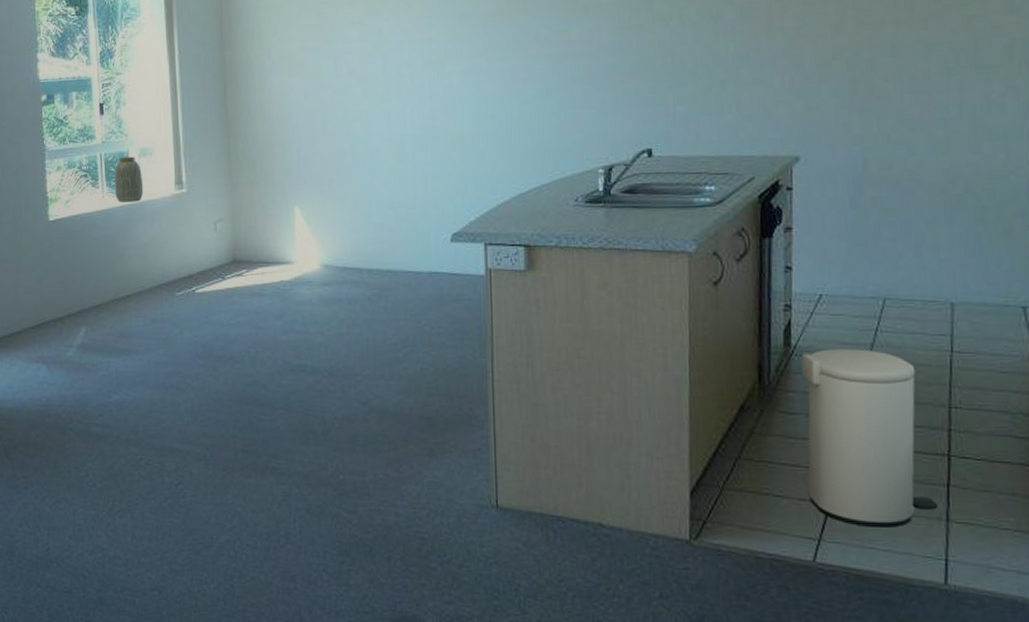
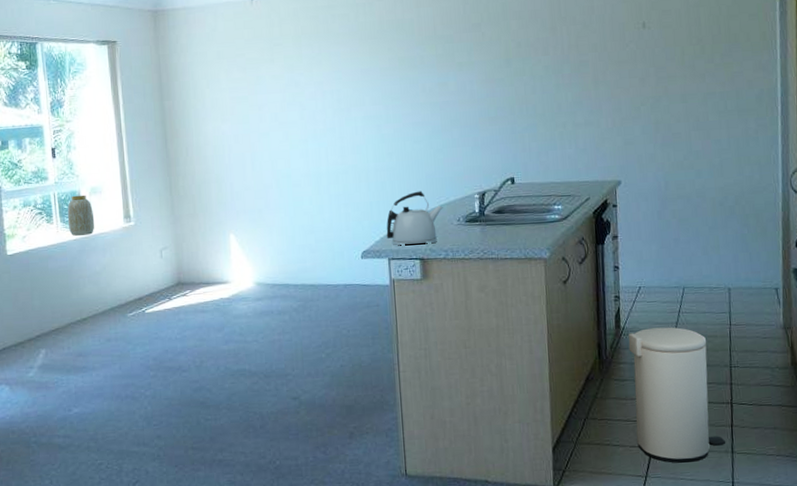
kettle: none [483,162,557,229] -> present [386,191,443,246]

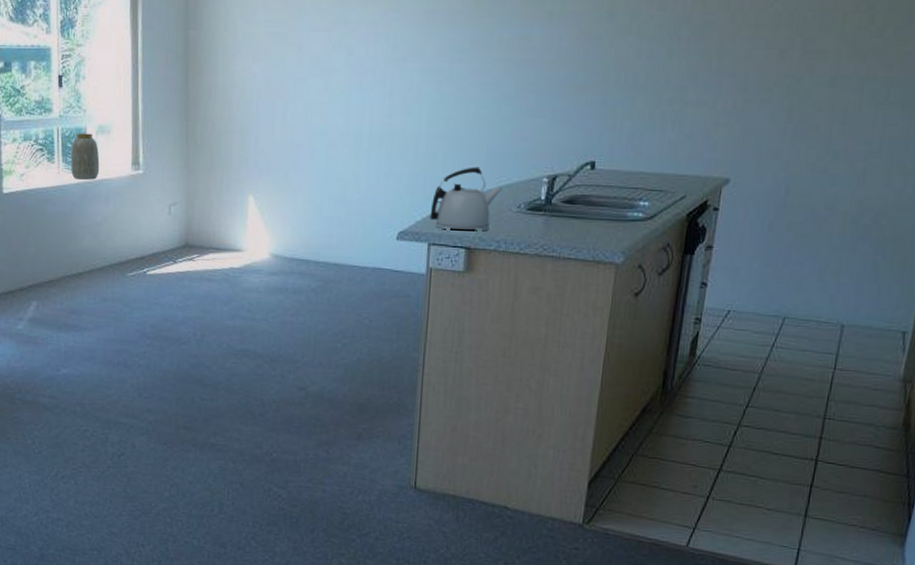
pedal bin: present [628,327,726,463] -> none [691,360,801,520]

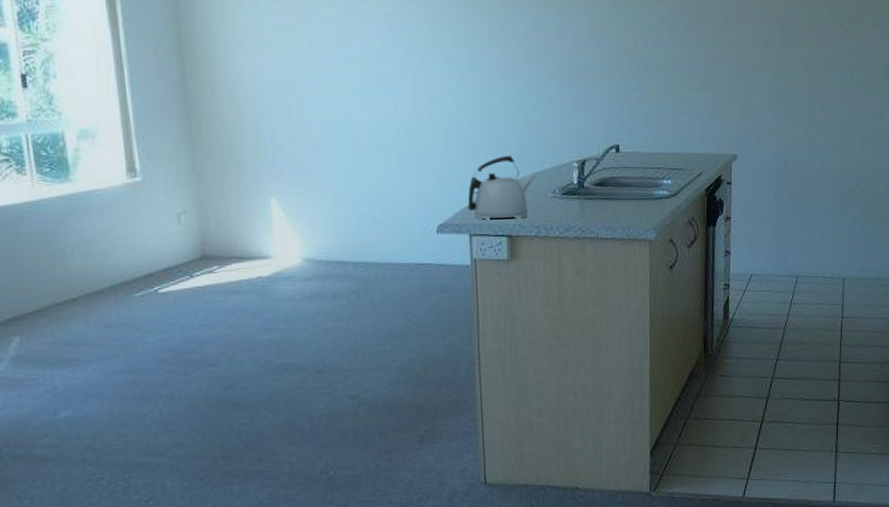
vase: present [70,133,100,180] -> none [45,139,87,192]

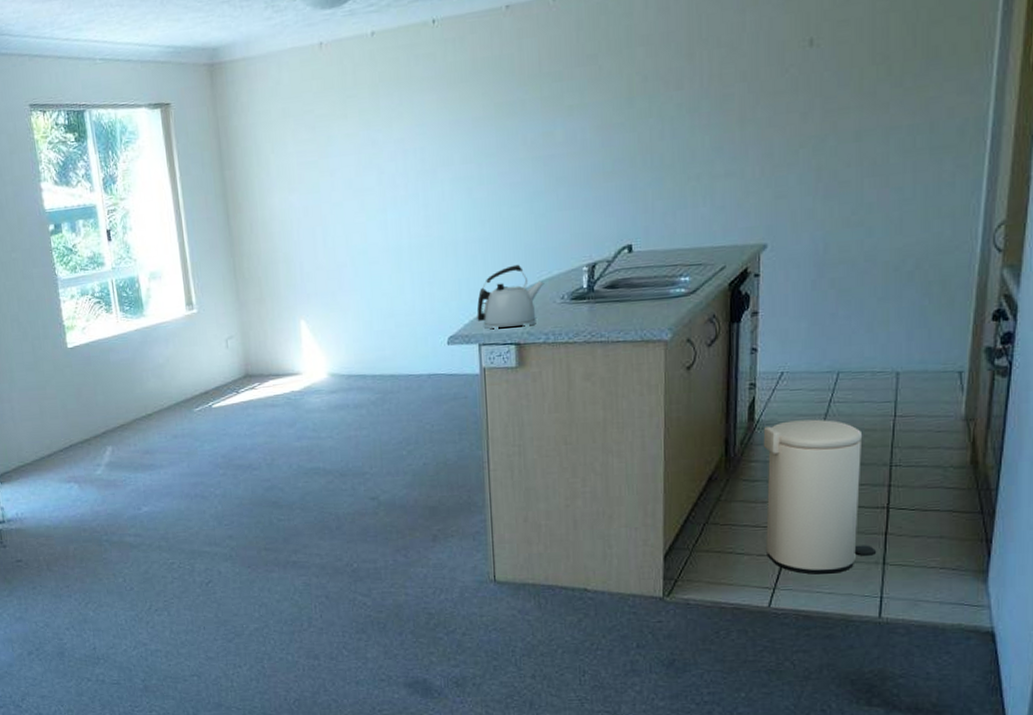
pedal bin: none [736,319,831,464] -> present [763,419,877,574]

